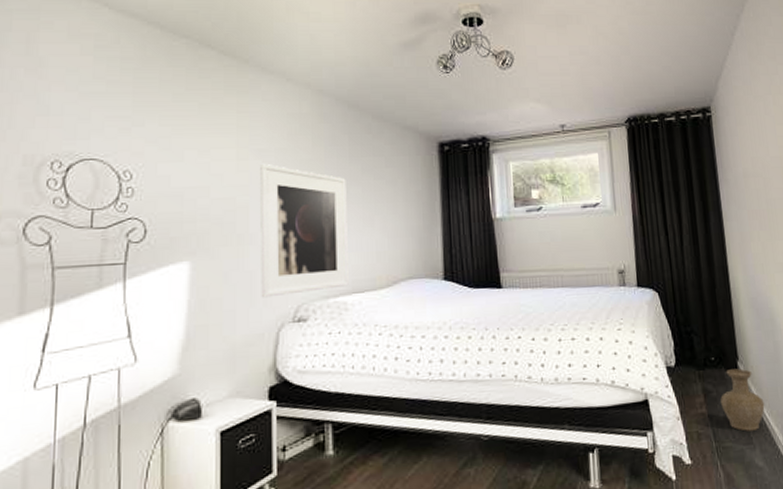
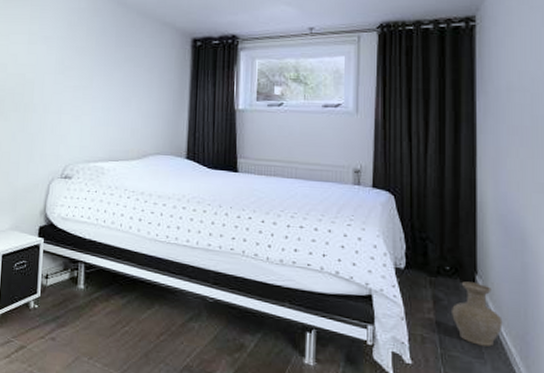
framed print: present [260,163,349,298] -> none [38,48,111,156]

